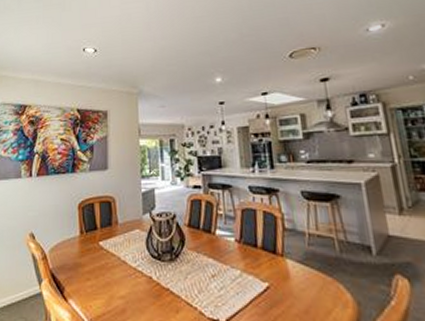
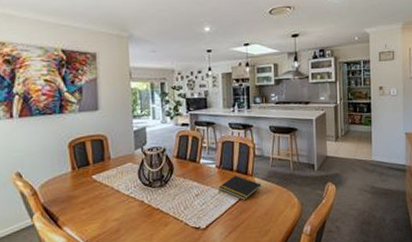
notepad: none [240,253,297,290] -> present [218,175,262,201]

